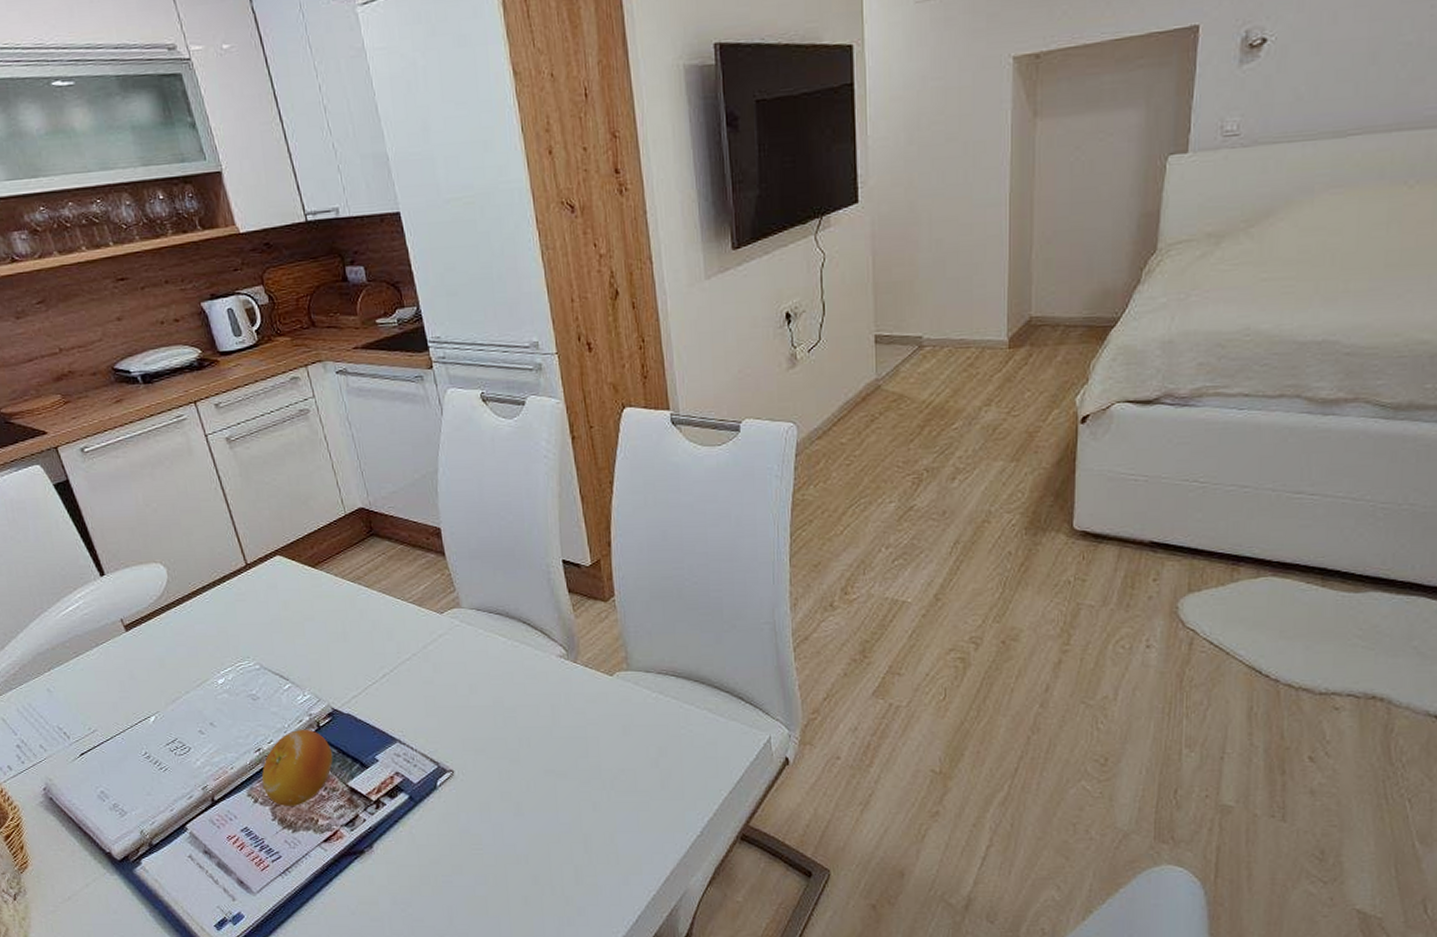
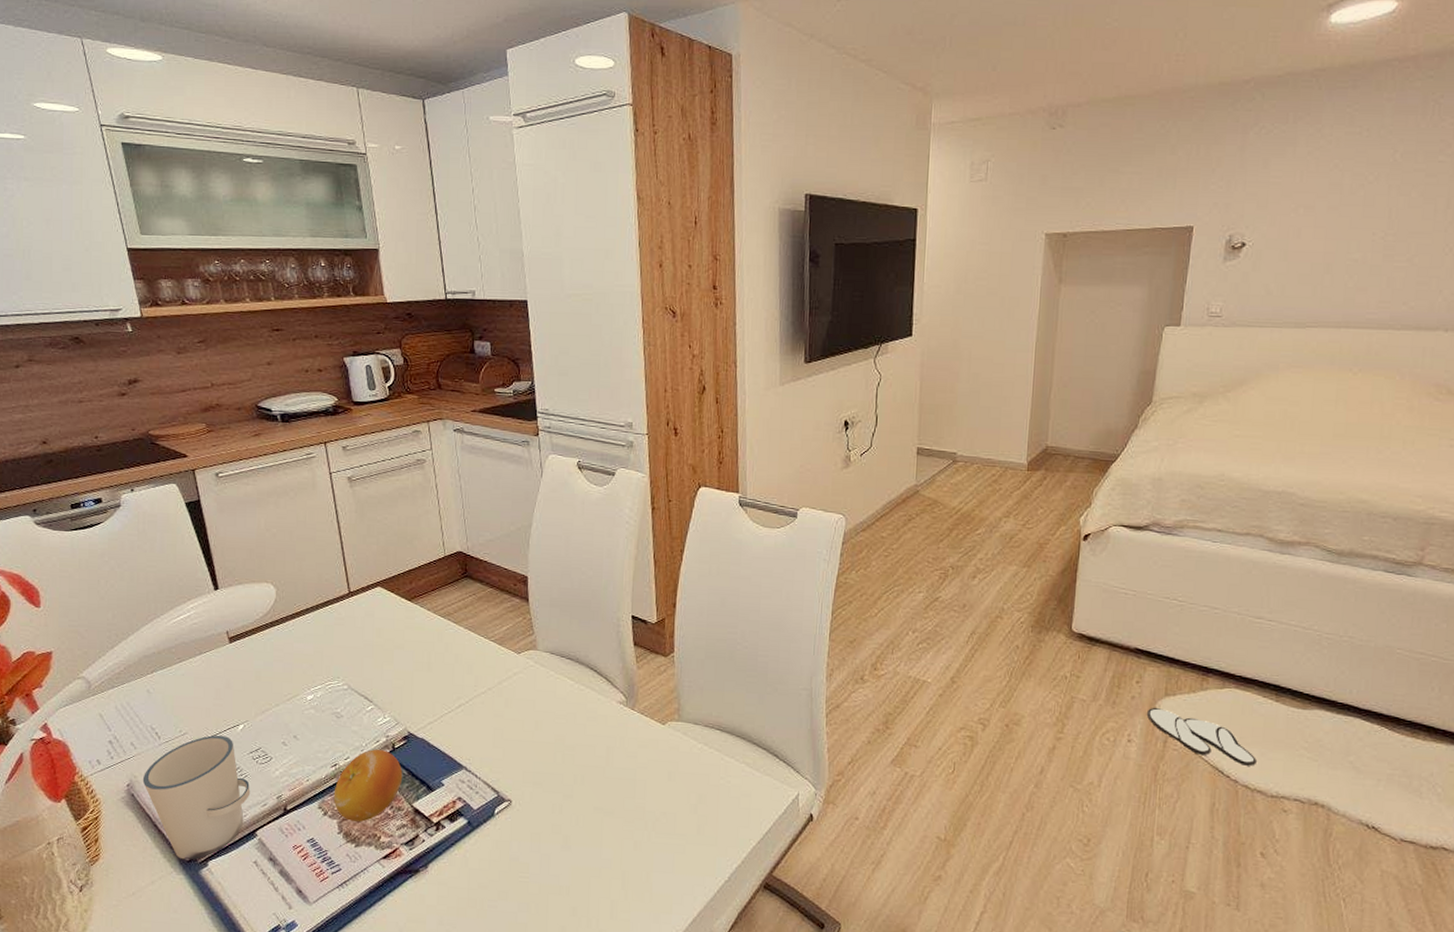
cup: none [58,729,174,860] -> present [142,734,251,860]
slippers: none [1168,607,1301,662] -> present [1147,708,1257,766]

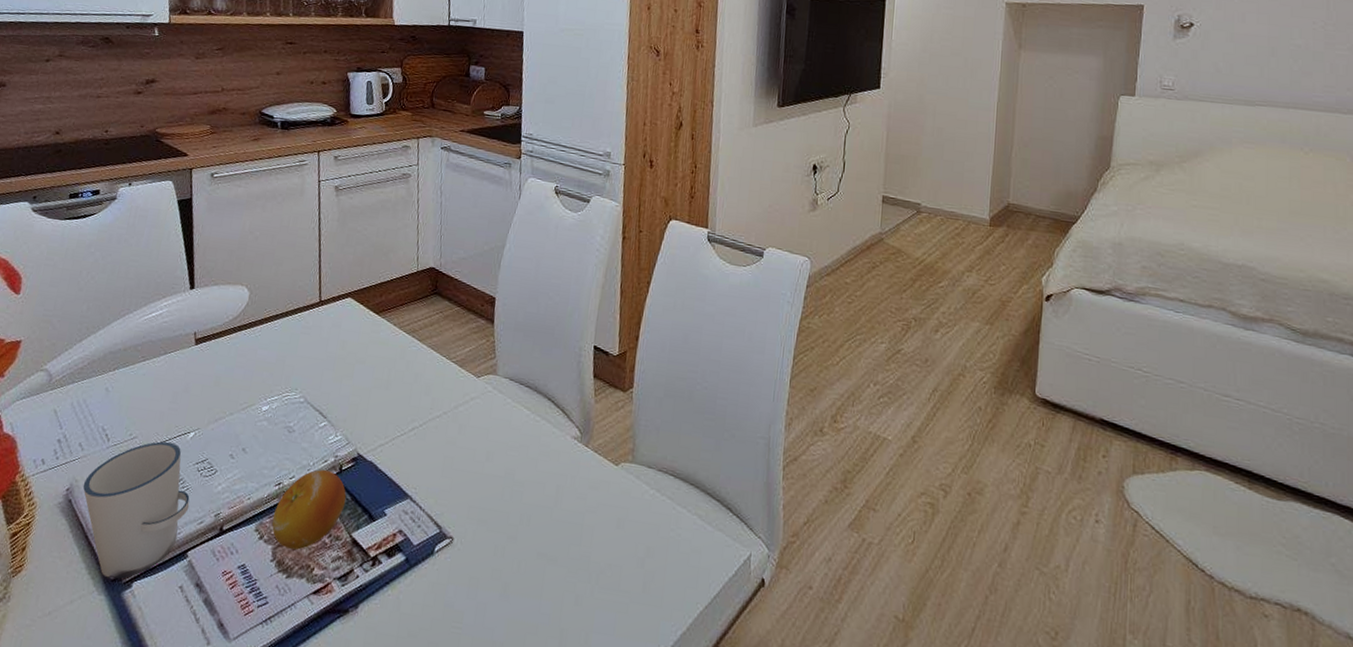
slippers: present [1147,708,1257,766] -> none [1115,486,1232,561]

